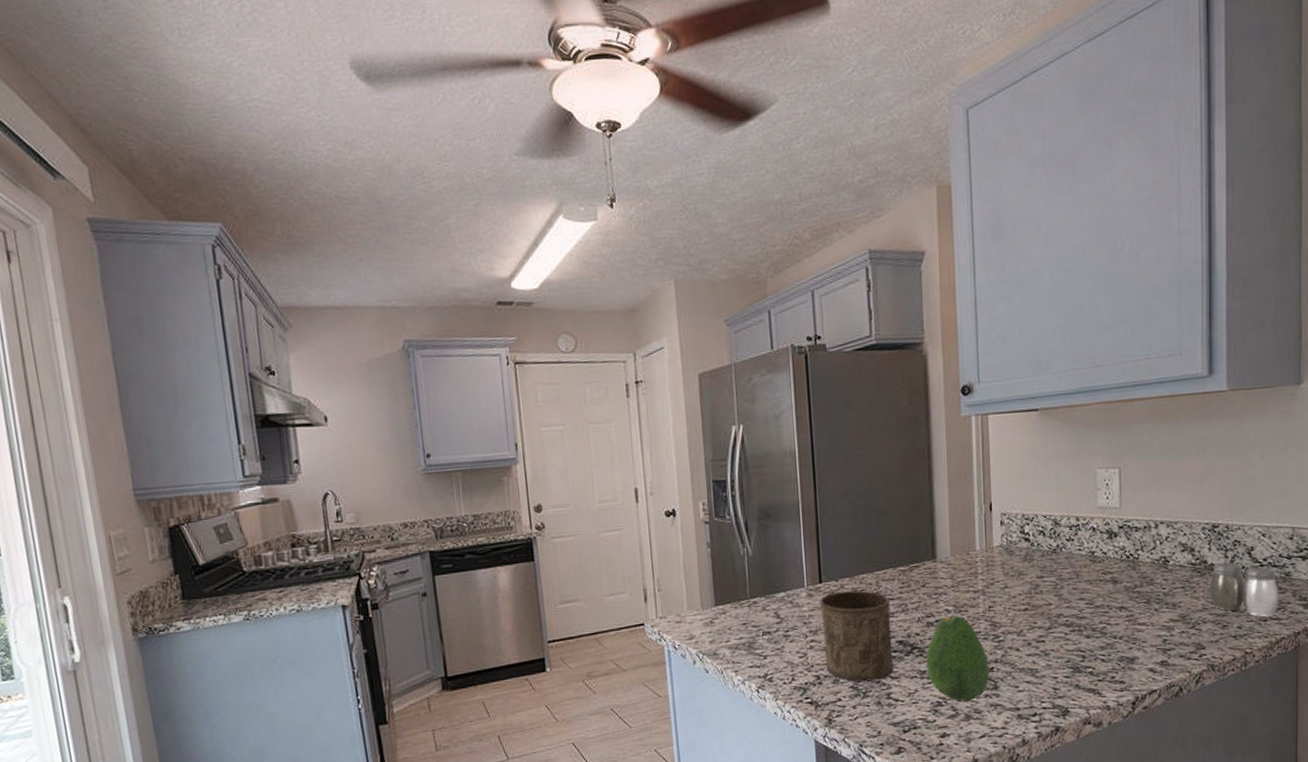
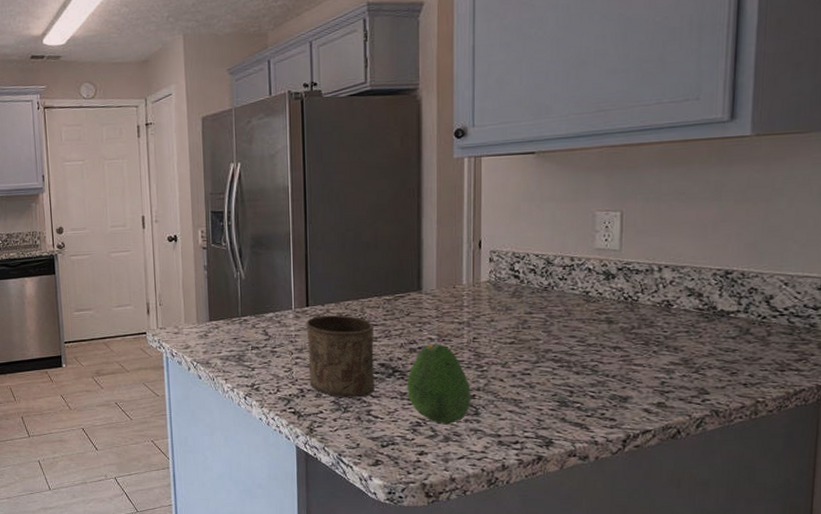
salt and pepper shaker: present [1210,562,1279,618] -> none [718,309,801,368]

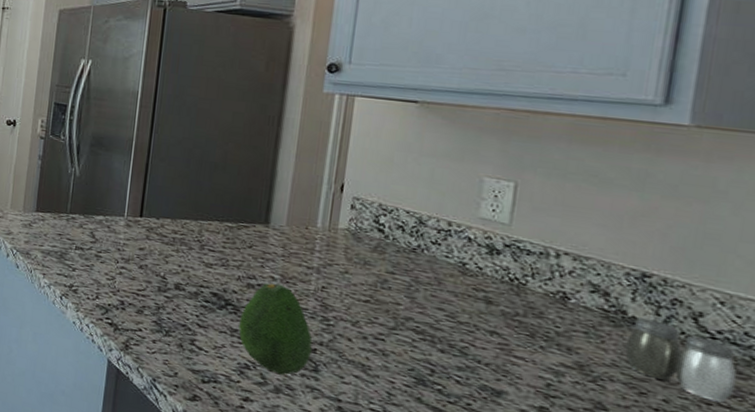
cup: present [306,315,374,398] -> none [132,229,210,325]
salt and pepper shaker: none [718,309,801,368] -> present [624,317,737,403]

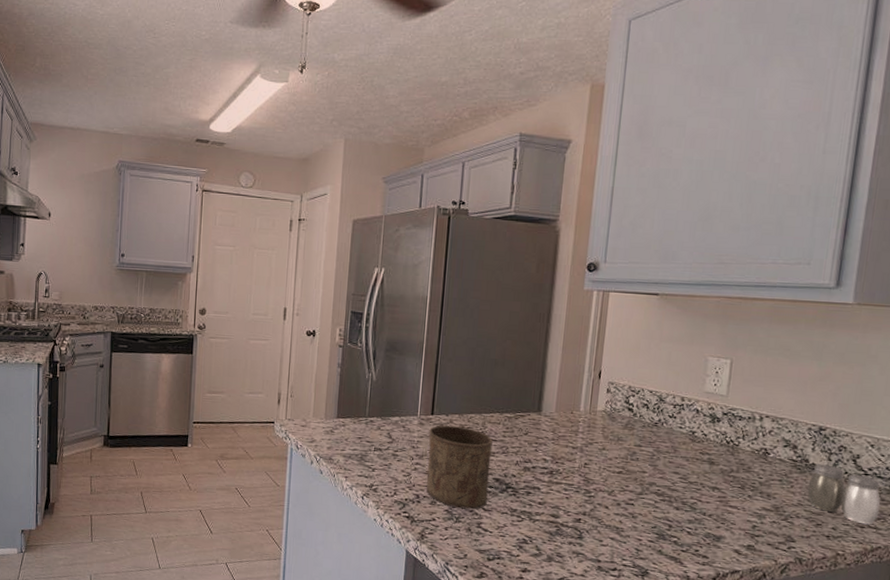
cup: none [132,229,210,325] -> present [426,425,493,510]
fruit: present [238,283,313,375] -> none [517,464,578,545]

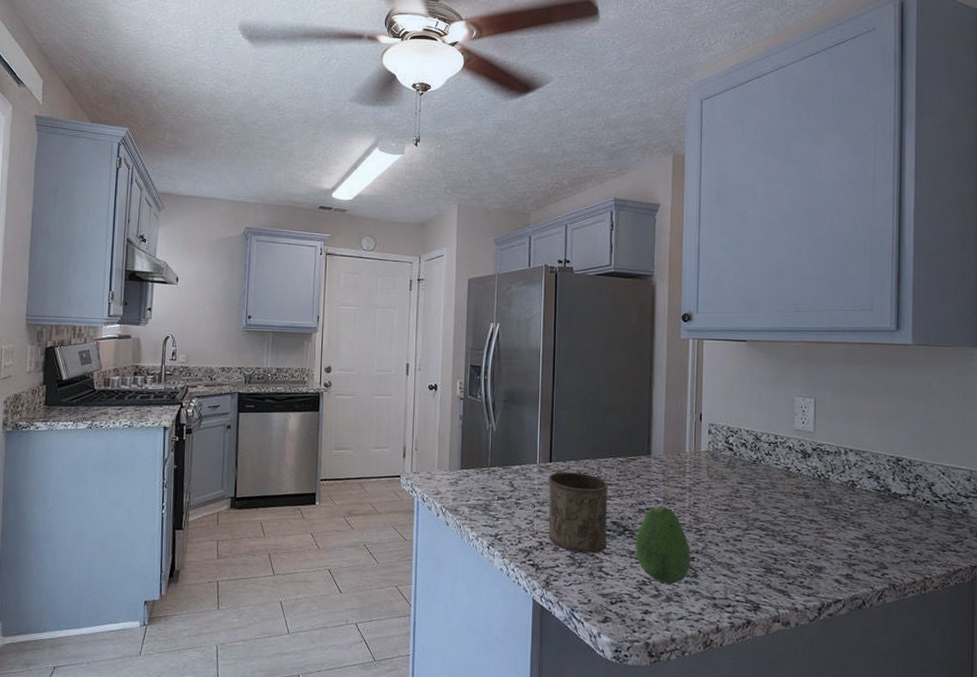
fruit: none [517,464,578,545] -> present [635,505,691,585]
salt and pepper shaker: present [807,464,881,525] -> none [893,493,957,548]

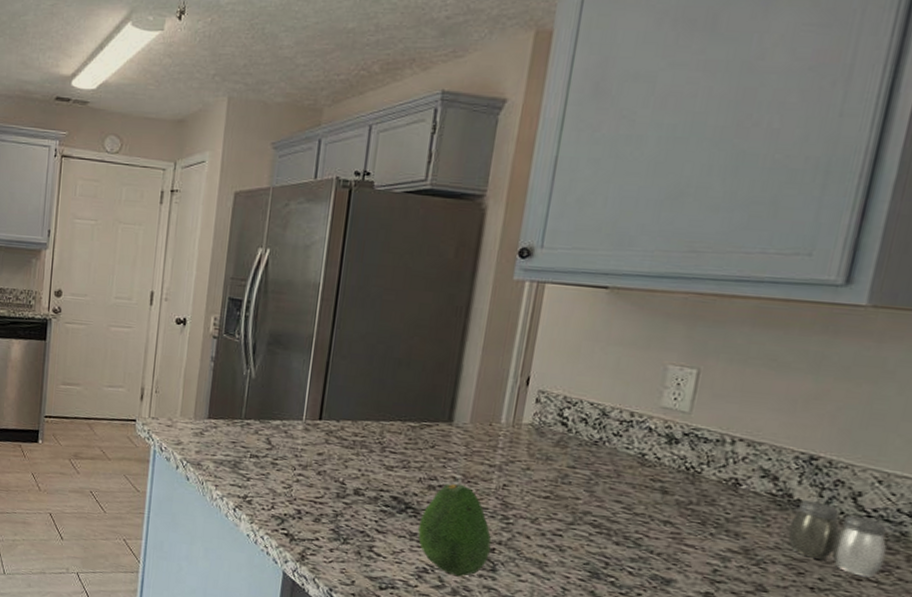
cup: present [548,472,608,554] -> none [309,432,392,531]
salt and pepper shaker: none [893,493,957,548] -> present [787,500,887,578]

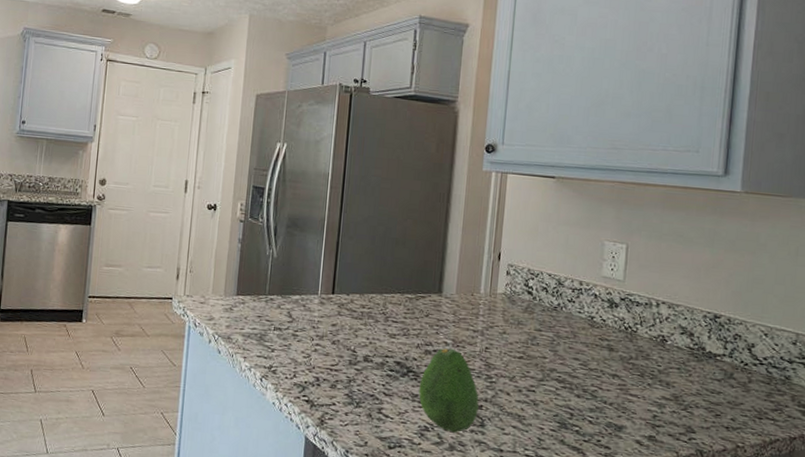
salt and pepper shaker: present [787,500,887,578] -> none [705,352,777,416]

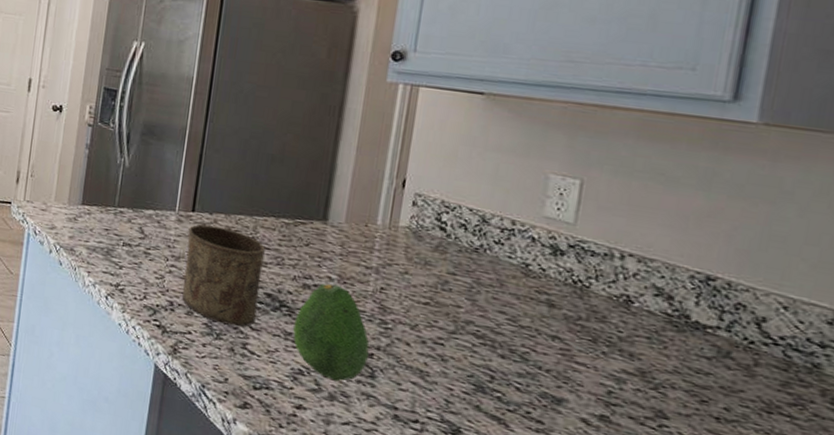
cup: none [326,305,394,394] -> present [182,224,265,327]

